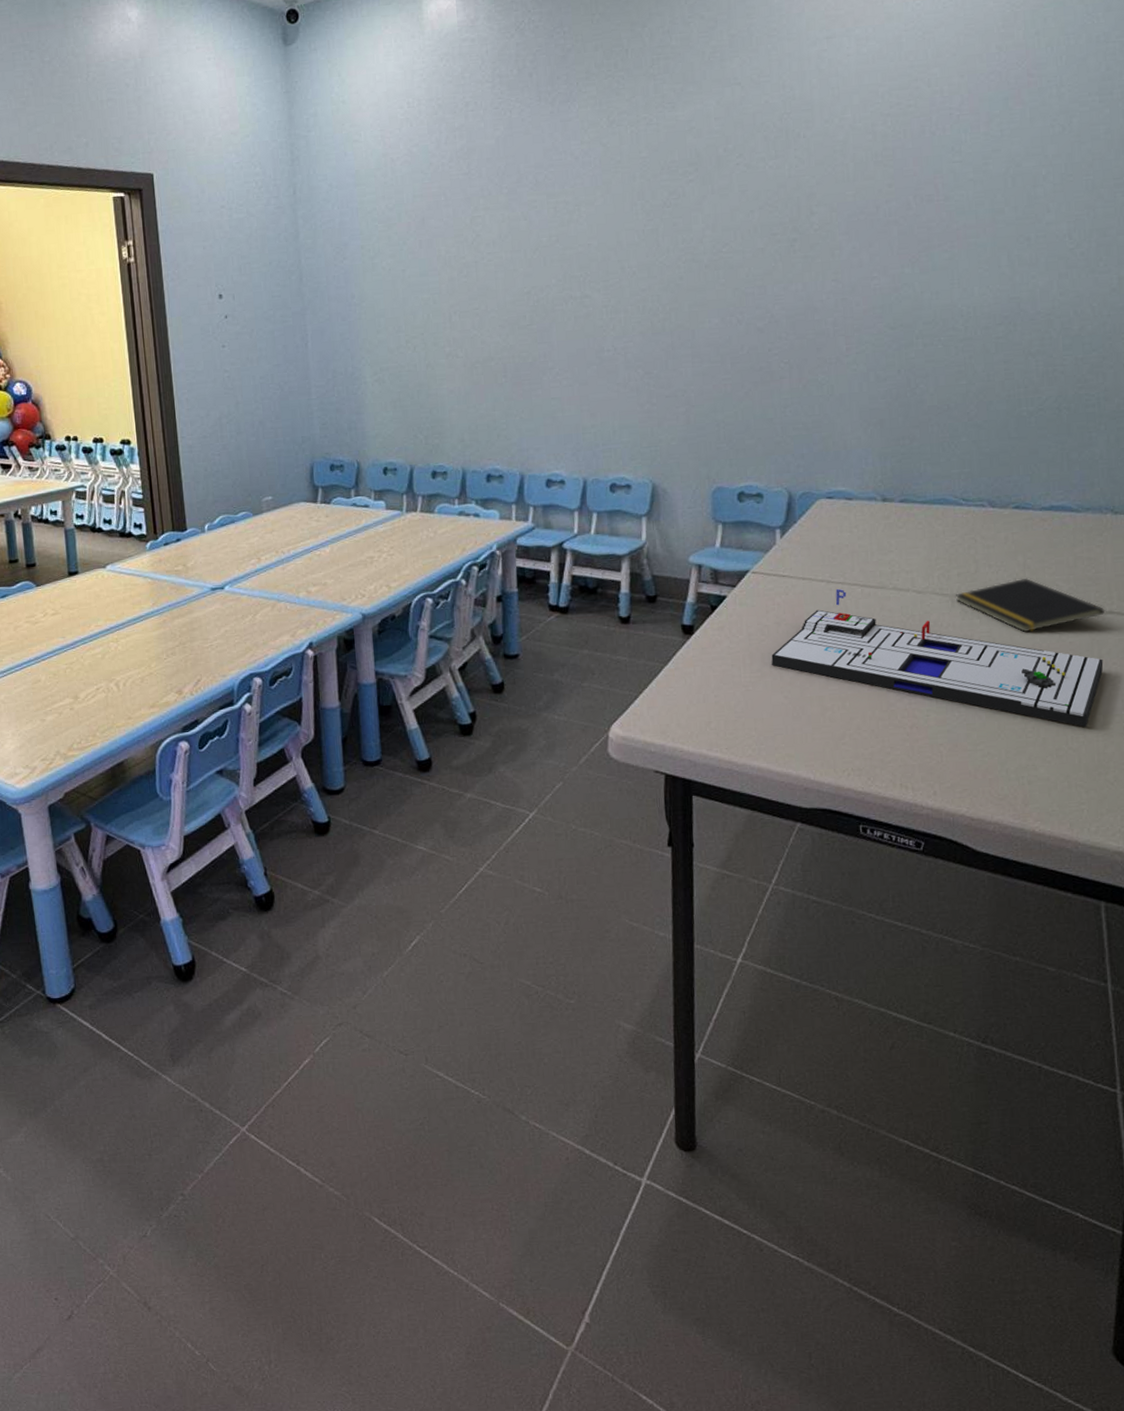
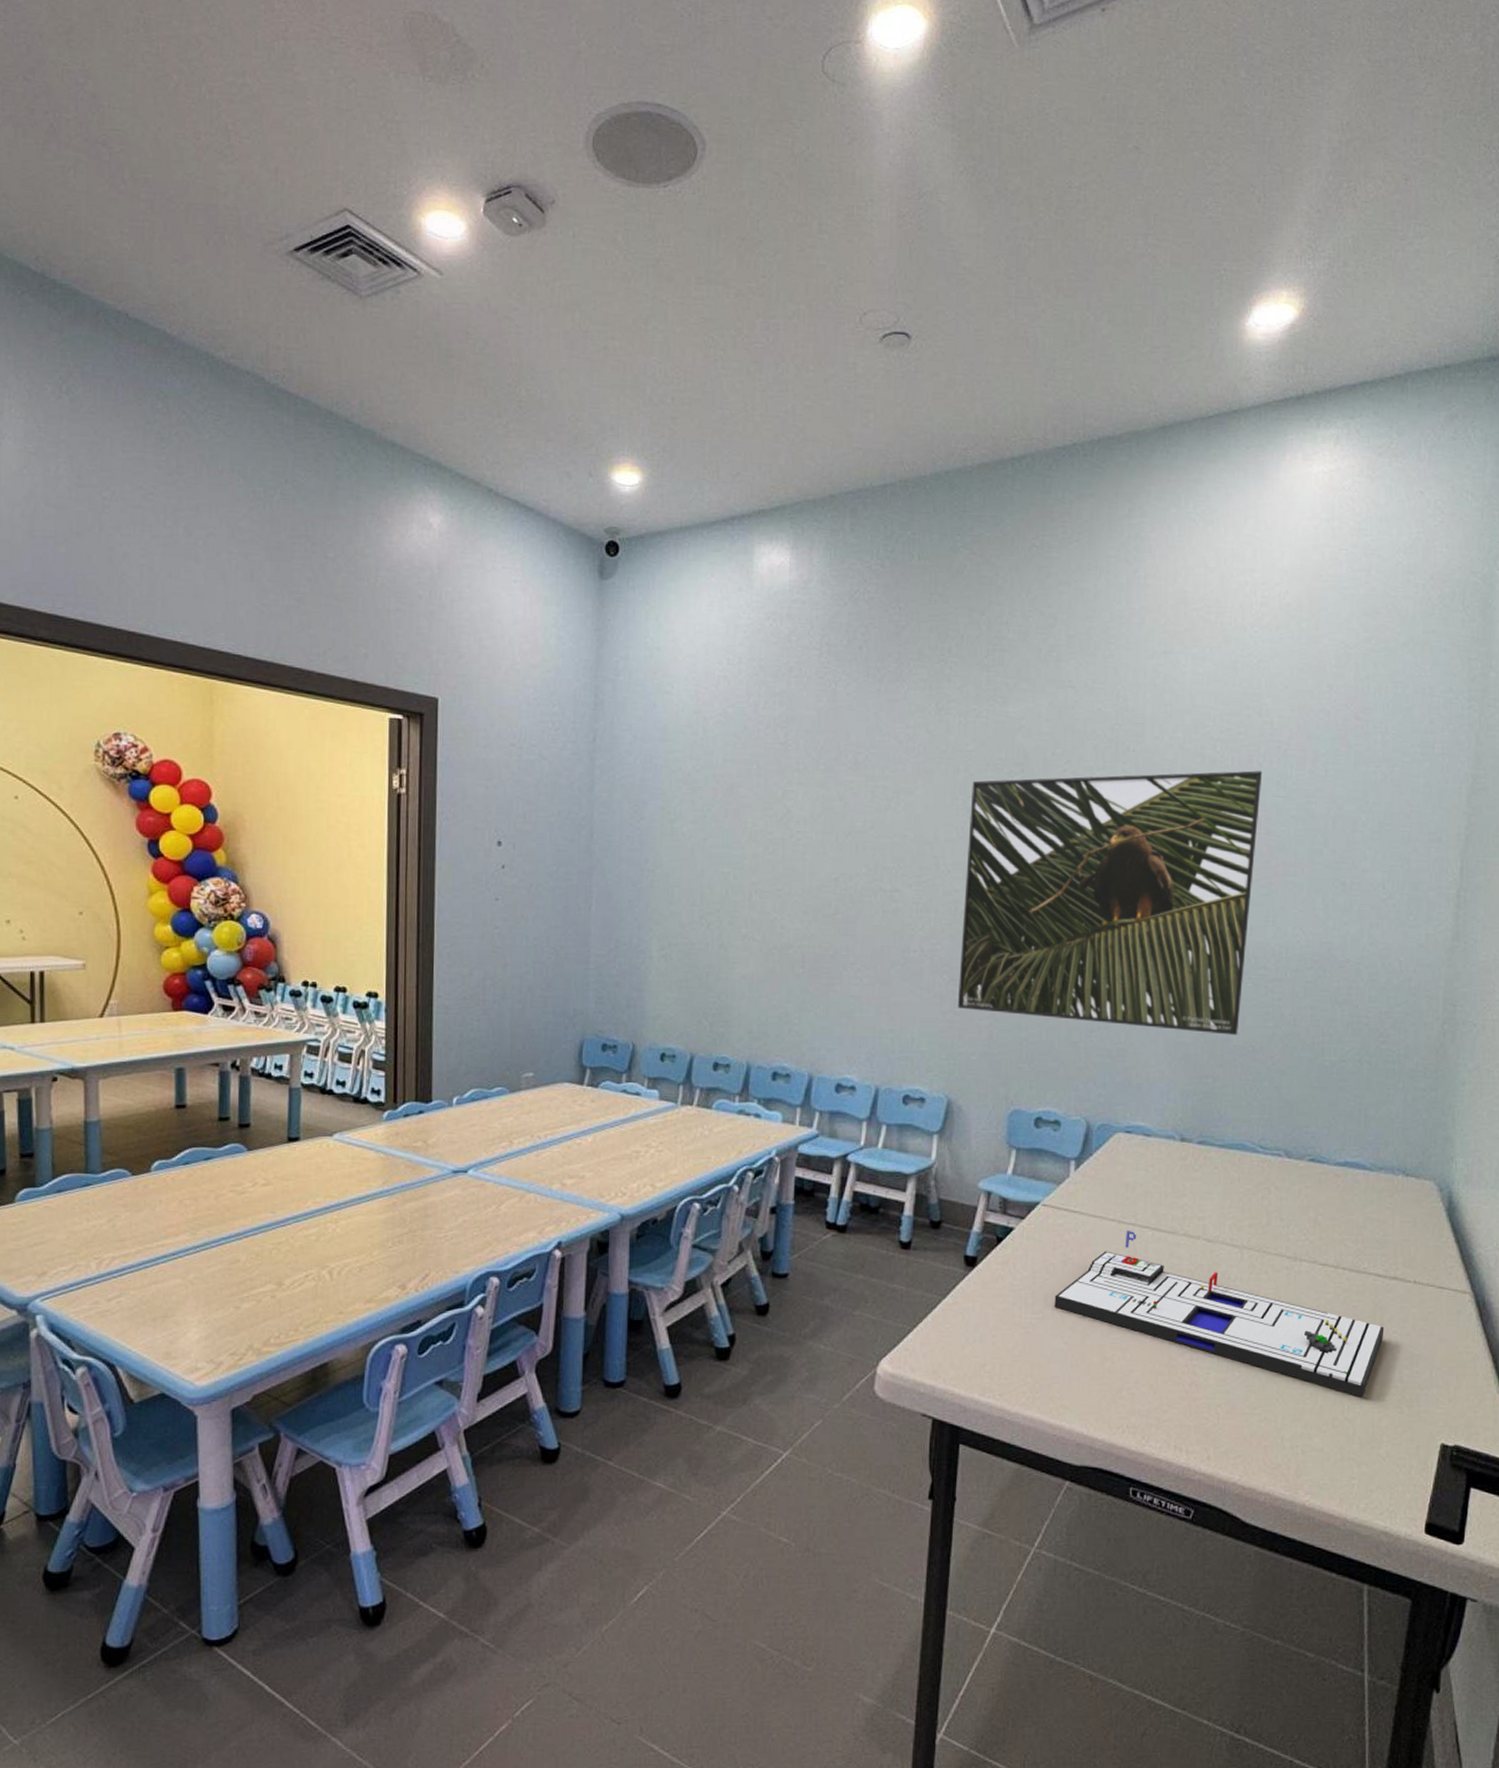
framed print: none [649,139,937,400] -> present [957,770,1263,1035]
notepad: present [956,577,1106,633] -> none [1246,1234,1390,1293]

